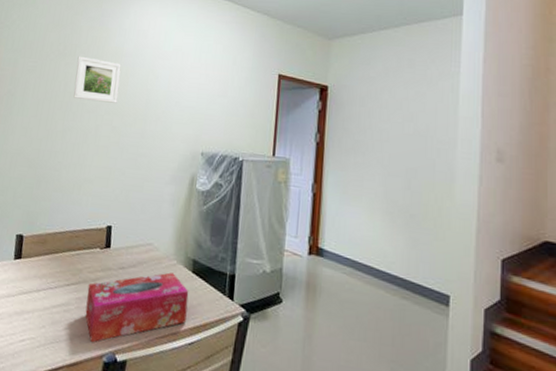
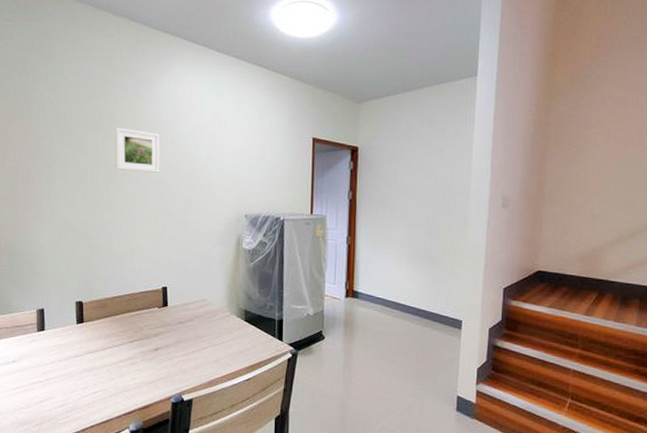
tissue box: present [85,272,189,343] -> none [150,323,243,388]

